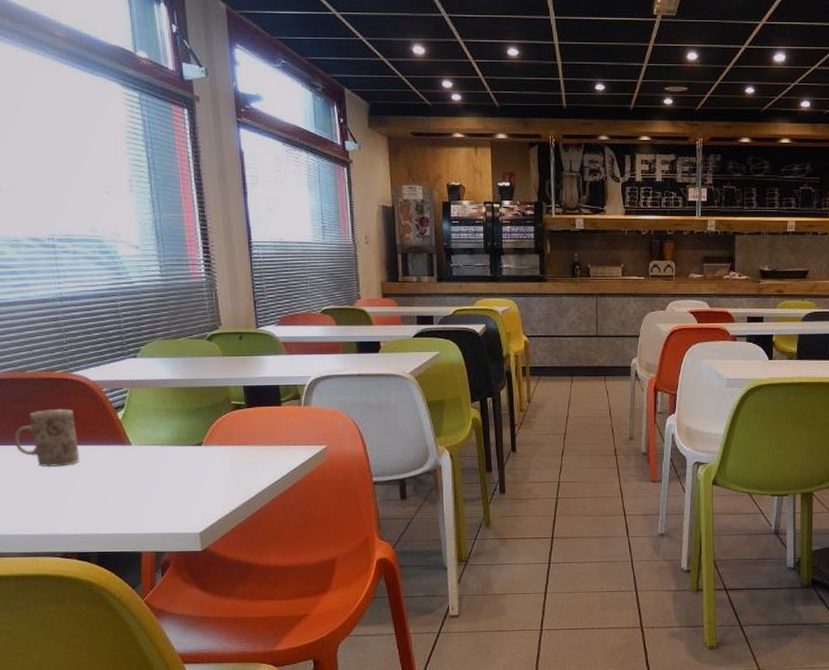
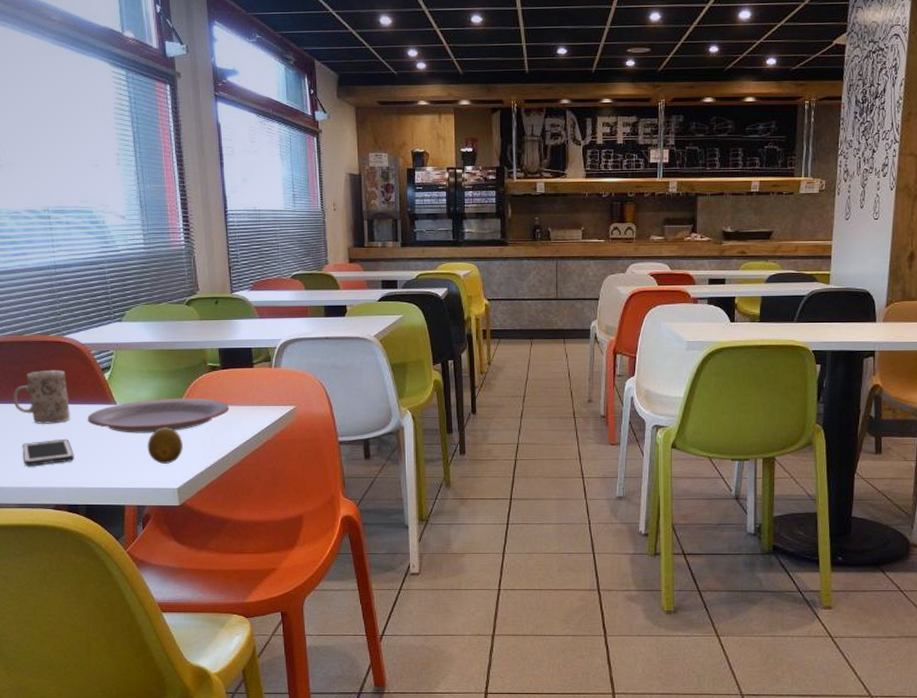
cell phone: none [25,482,85,512] -> present [22,438,74,466]
plate: none [98,437,256,476] -> present [87,398,230,433]
fruit: none [165,469,206,507] -> present [147,427,184,464]

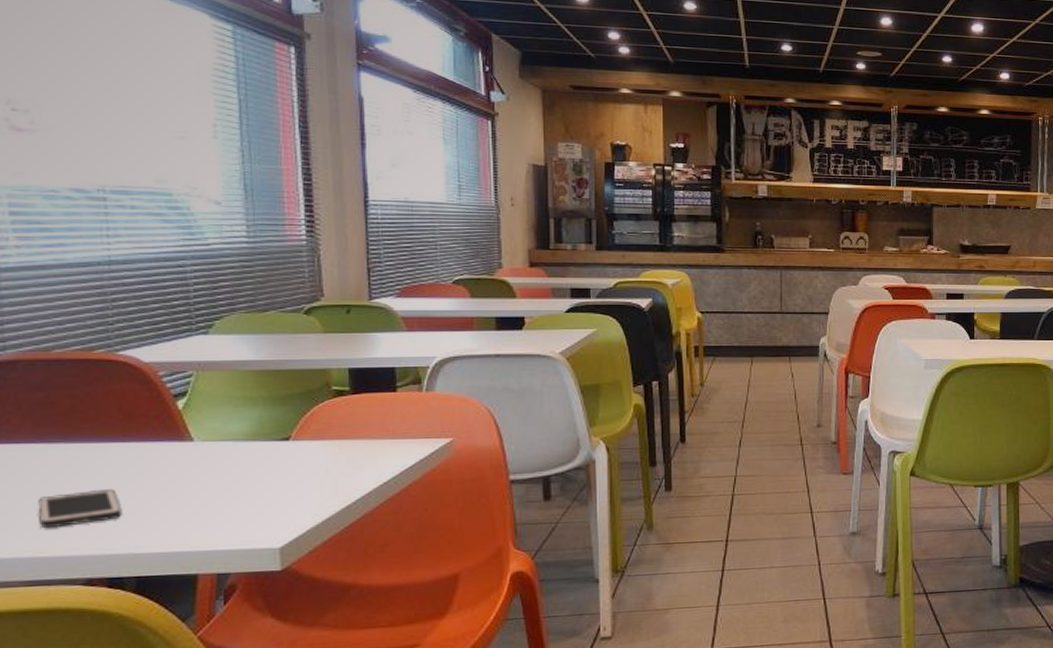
mug: present [13,369,70,424] -> none [28,396,120,470]
plate: present [87,398,230,433] -> none [146,430,361,479]
fruit: present [147,427,184,464] -> none [237,469,292,517]

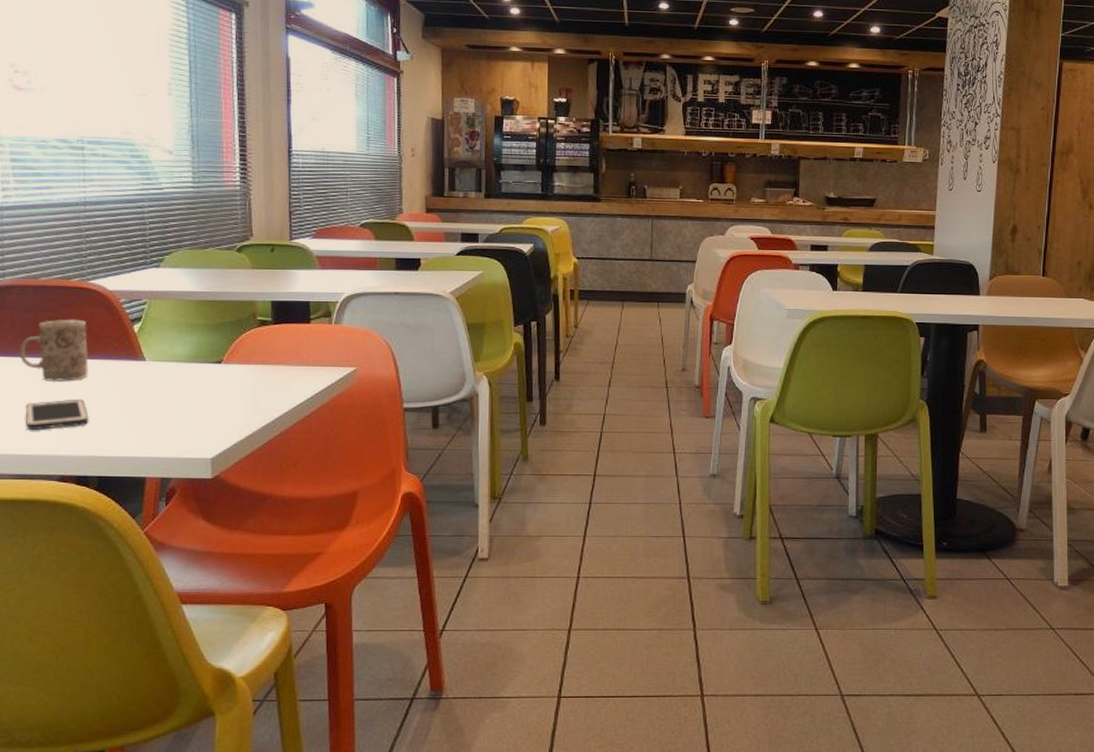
mug: none [28,396,120,470] -> present [19,319,89,381]

